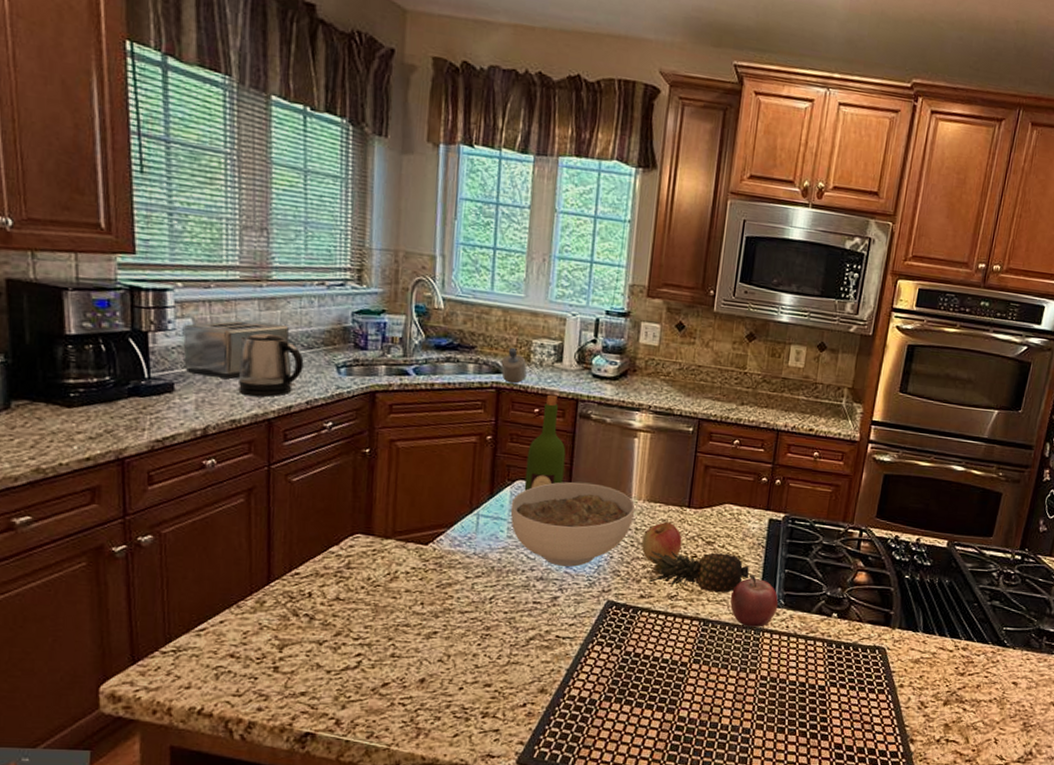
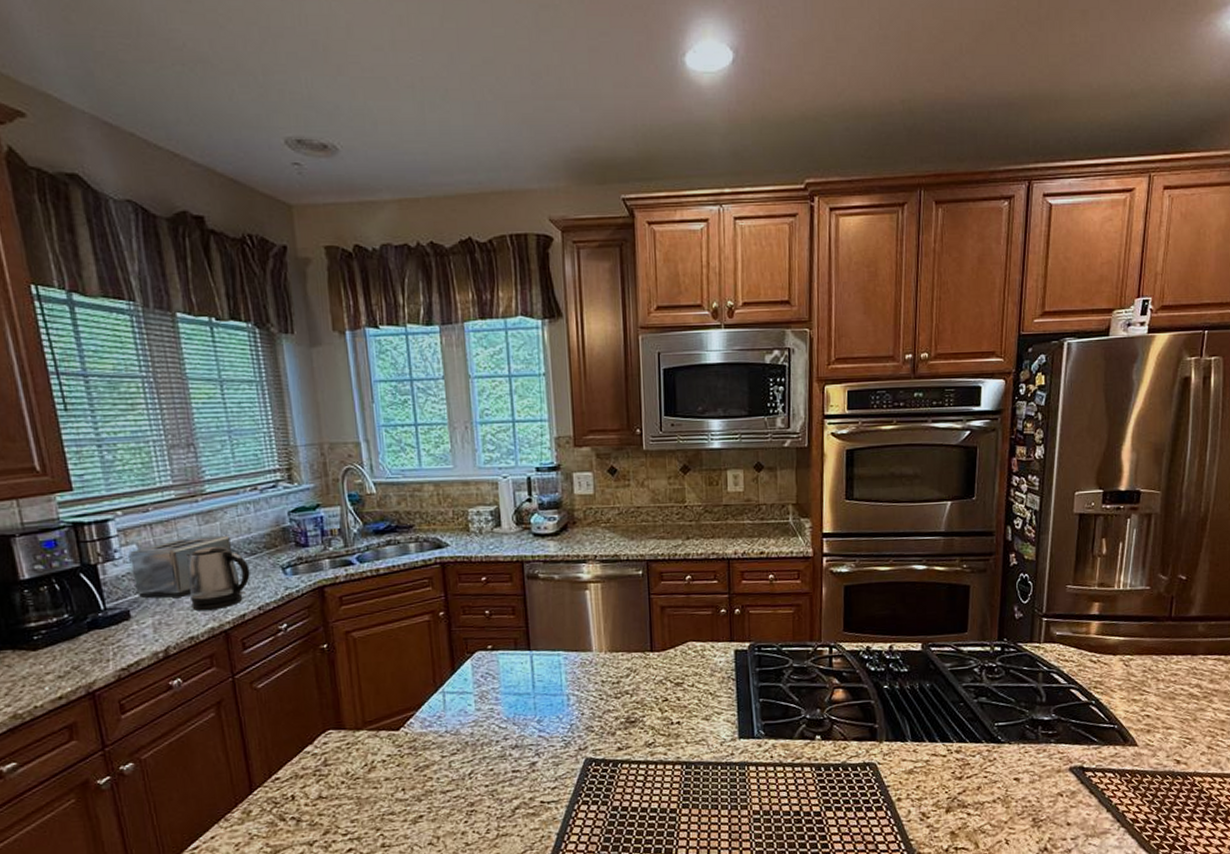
soap dispenser: present [501,347,527,384] -> none [441,520,468,556]
bowl: present [510,482,635,567] -> none [474,642,598,731]
wine bottle: present [524,394,566,491] -> none [481,560,522,661]
apple: present [641,522,682,564] -> none [610,670,651,714]
fruit: present [648,550,749,593] -> none [619,692,723,734]
fruit: present [730,575,779,627] -> none [709,709,759,763]

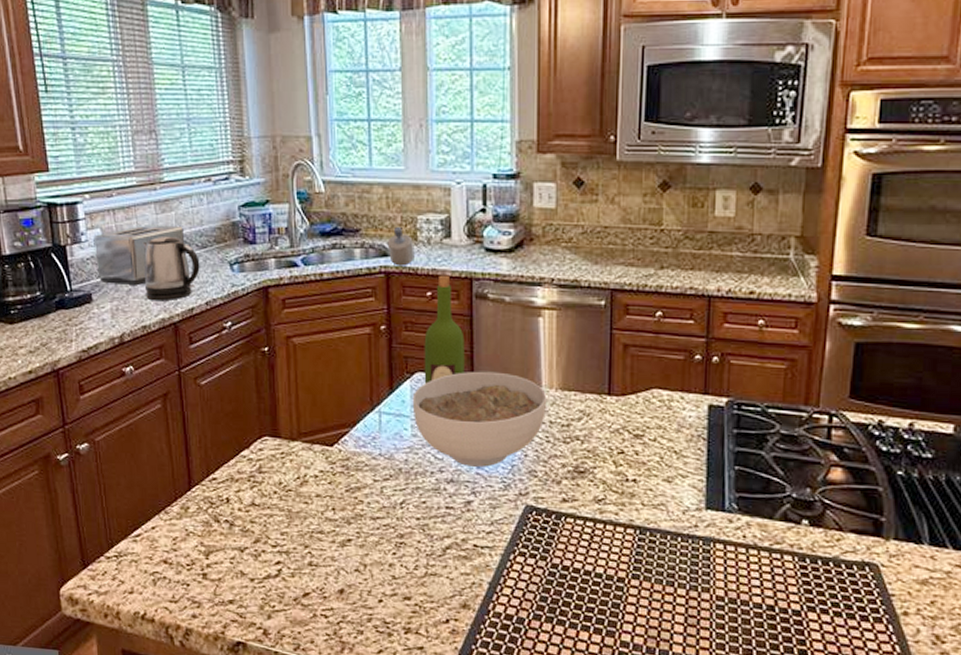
soap dispenser: none [441,520,468,556] -> present [387,226,415,266]
bowl: none [474,642,598,731] -> present [412,371,546,467]
wine bottle: none [481,560,522,661] -> present [424,275,465,384]

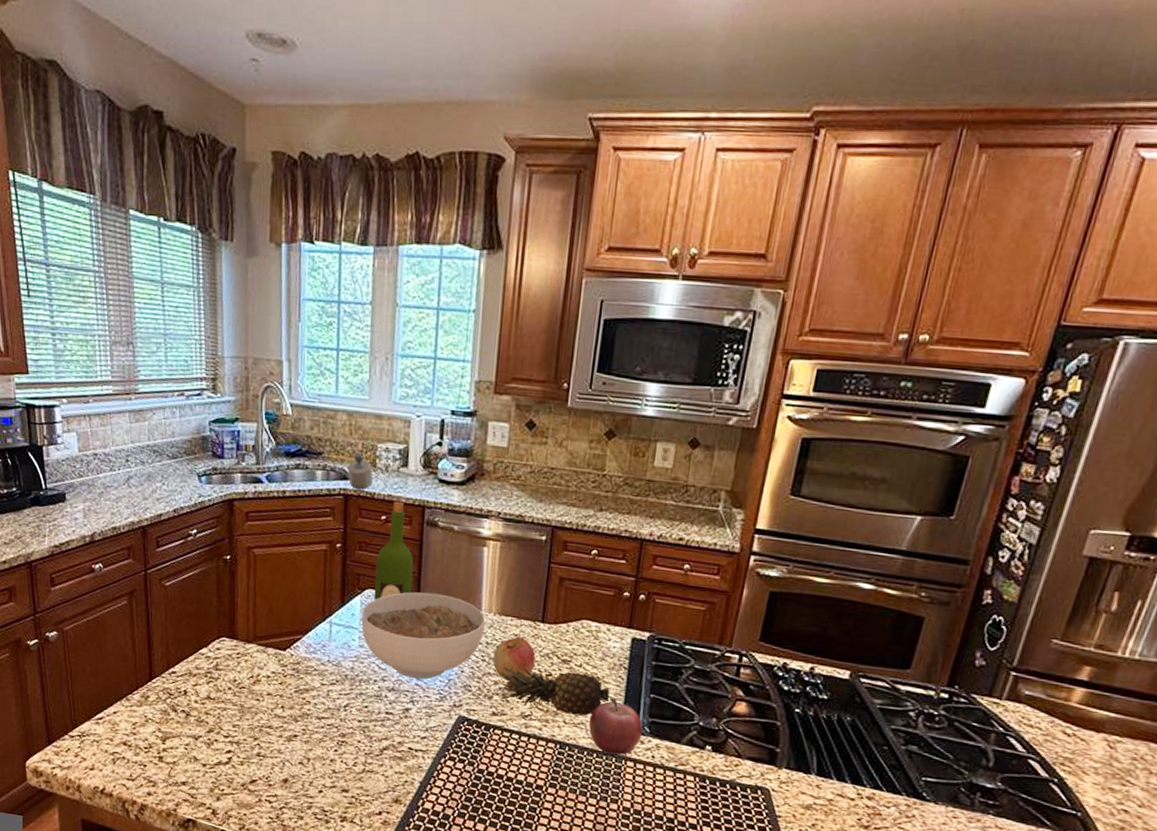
toaster: present [95,225,185,285] -> none [70,432,157,489]
kettle: present [142,237,200,301] -> none [116,445,170,506]
apple: none [558,413,605,462] -> present [492,637,536,681]
fruit: none [567,446,689,496] -> present [500,666,610,716]
fruit: none [670,473,730,537] -> present [589,697,643,755]

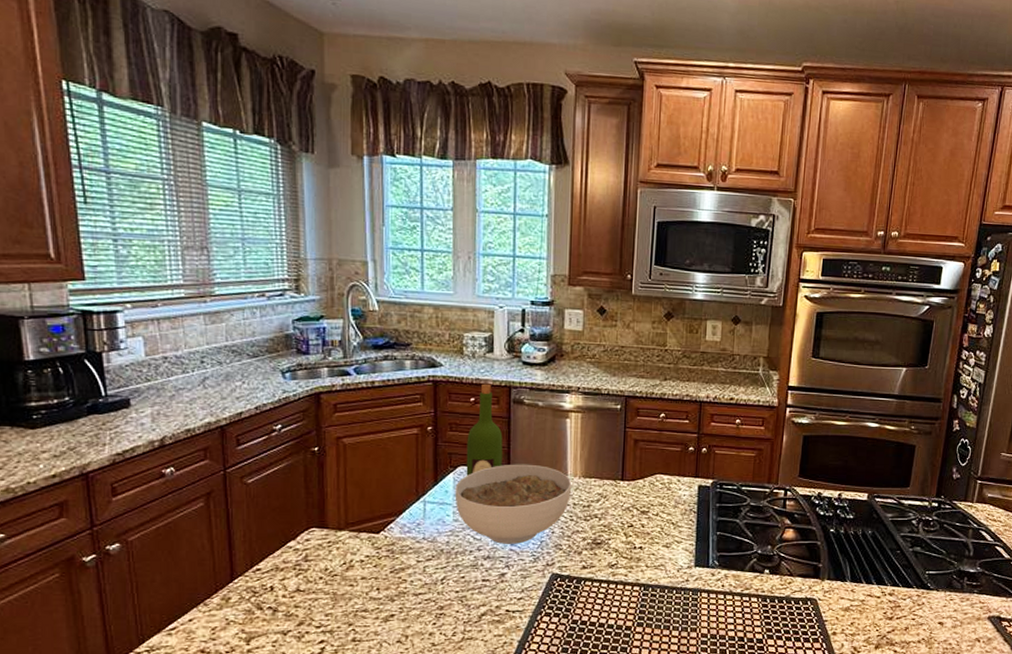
soap dispenser: present [347,452,373,490] -> none [436,342,460,376]
apple: present [492,637,536,681] -> none [580,496,618,535]
fruit: present [500,666,610,716] -> none [587,521,683,559]
fruit: present [589,697,643,755] -> none [668,539,713,588]

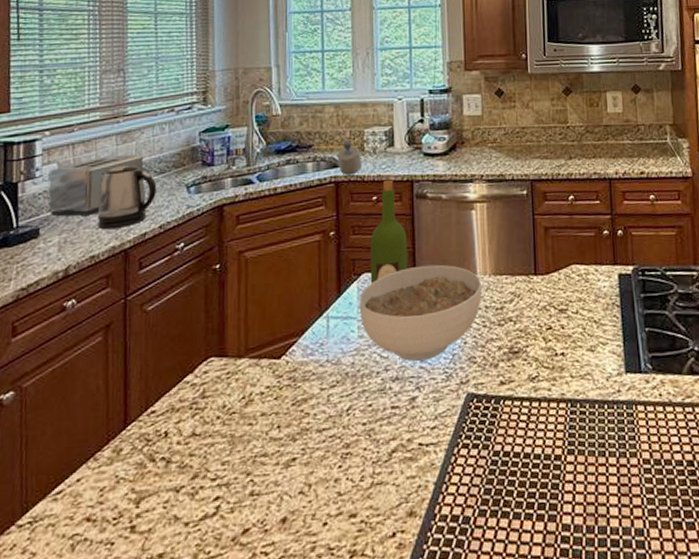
toaster: none [136,334,236,391] -> present [48,154,144,217]
kettle: none [189,346,250,406] -> present [97,165,157,230]
soap dispenser: none [436,342,460,376] -> present [337,140,362,175]

